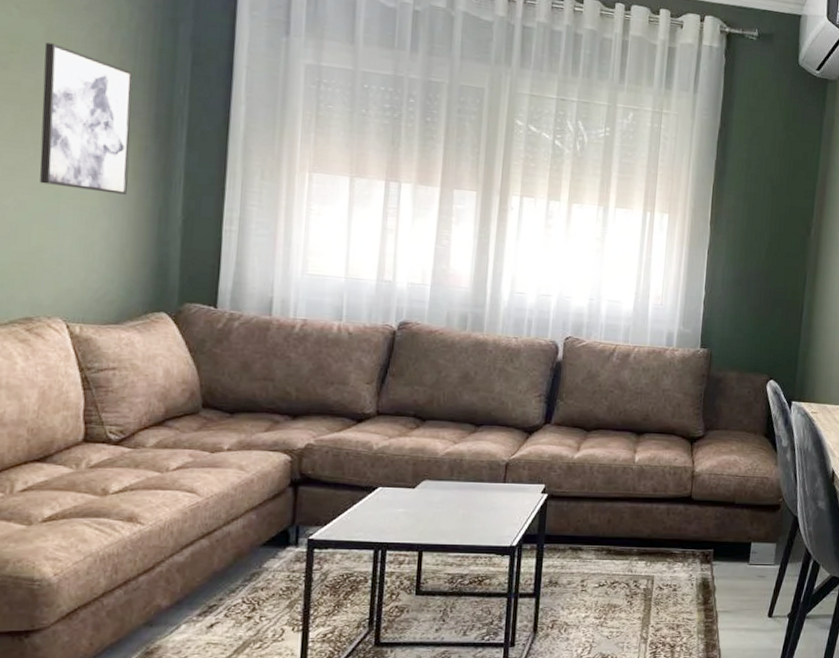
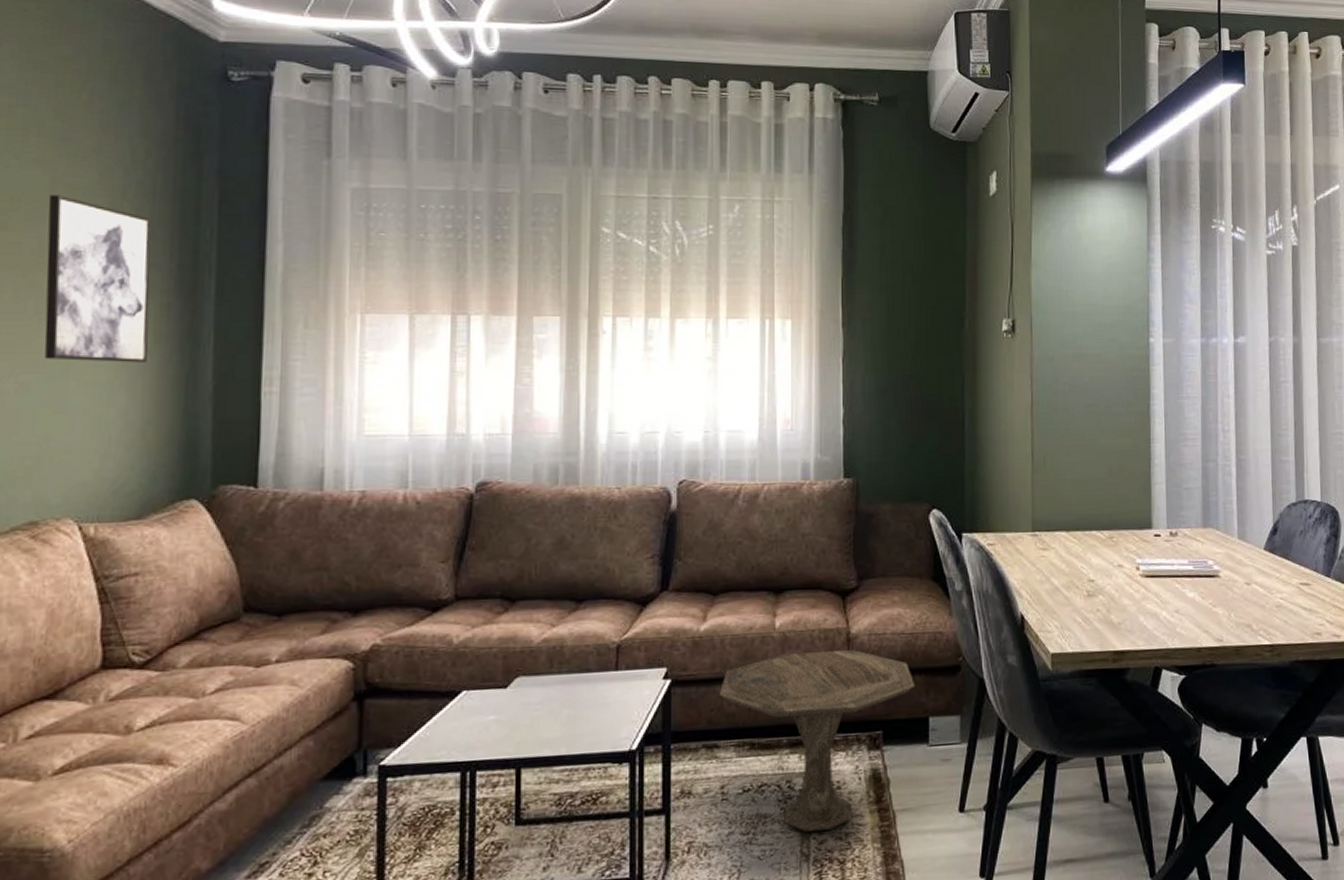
side table: none [586,483,743,621] -> present [720,650,916,832]

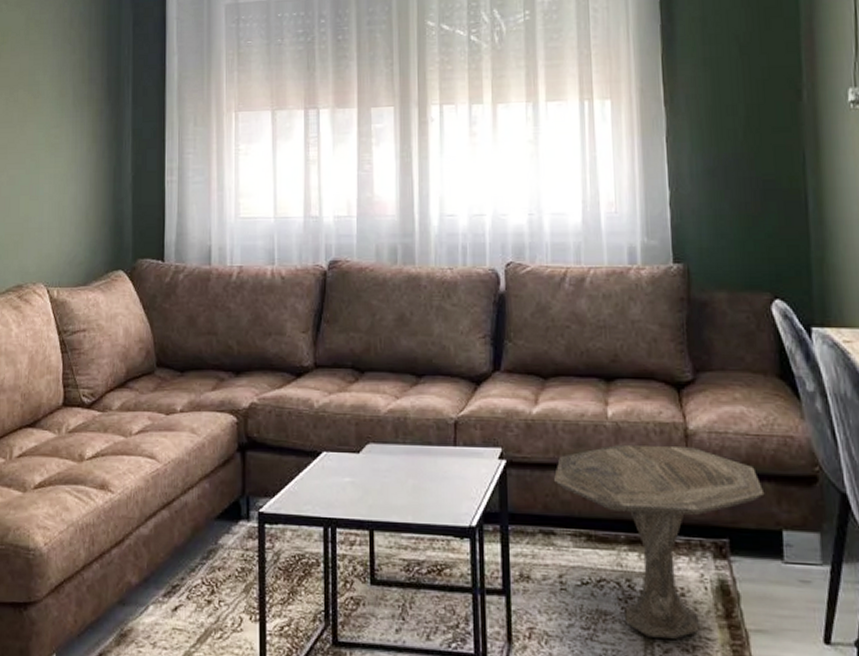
wall art: present [44,195,152,362] -> none [24,29,89,159]

